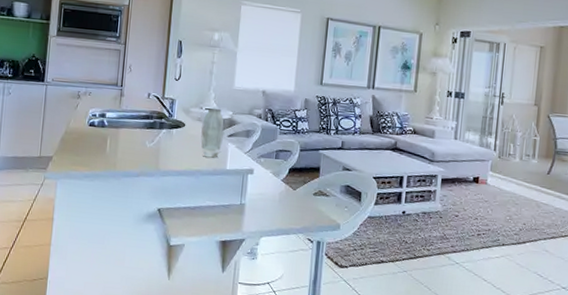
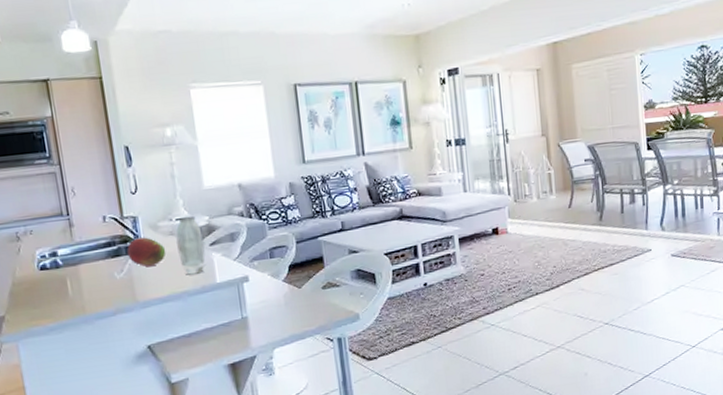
fruit: none [160,117,192,143] -> present [126,237,166,267]

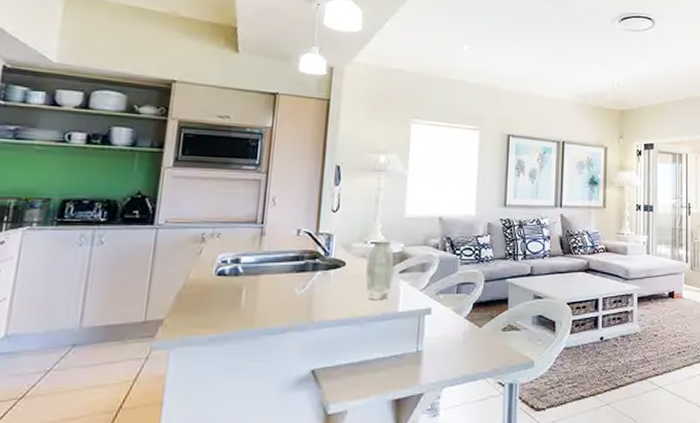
fruit: present [126,237,166,267] -> none [313,256,354,287]

